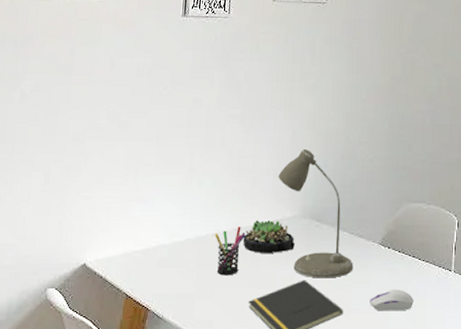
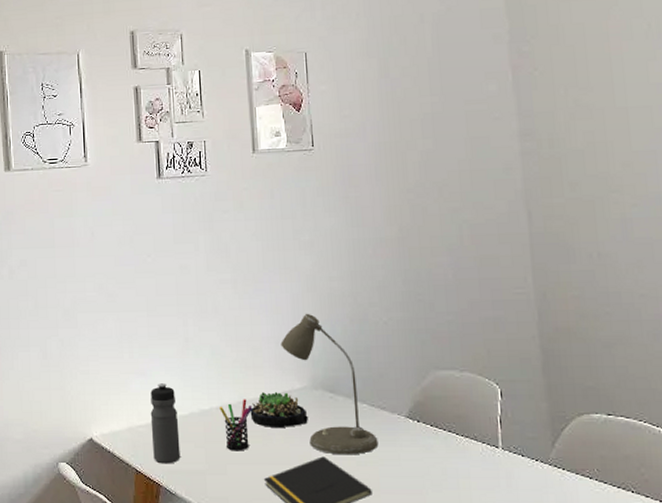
water bottle: none [145,210,174,289] -> present [150,383,181,464]
computer mouse: present [370,289,414,311] -> none [402,467,455,493]

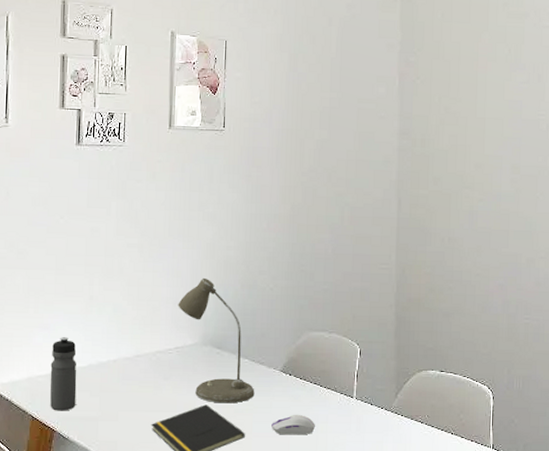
pen holder: present [219,399,253,451] -> none [116,353,147,400]
succulent plant: present [250,392,308,427] -> none [144,347,196,379]
computer mouse: none [402,467,455,493] -> present [271,414,315,435]

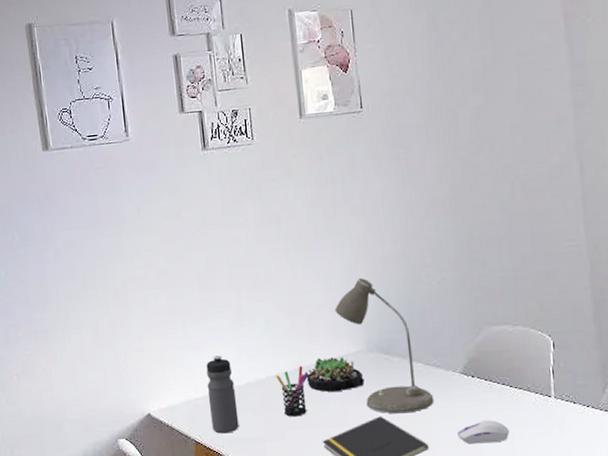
pen holder: none [116,353,147,400] -> present [276,366,309,417]
succulent plant: none [144,347,196,379] -> present [306,357,364,392]

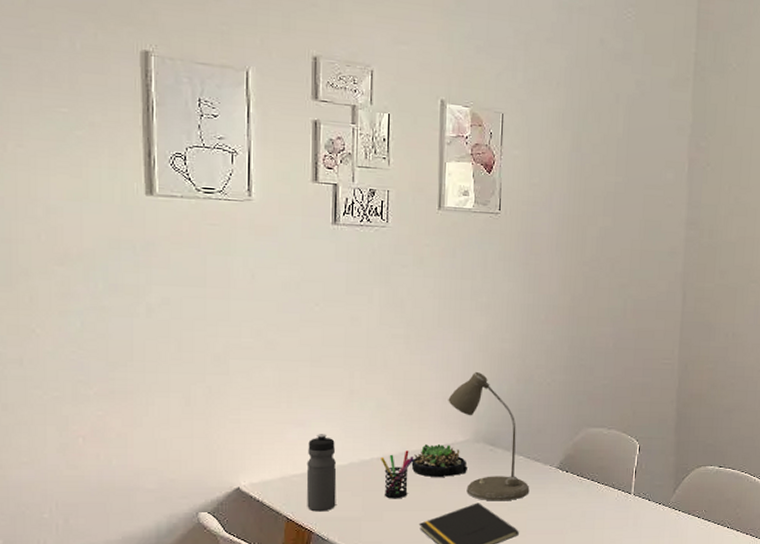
computer mouse: present [457,419,510,444] -> none [546,511,592,532]

